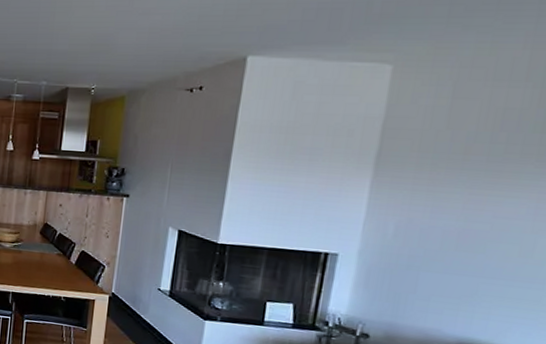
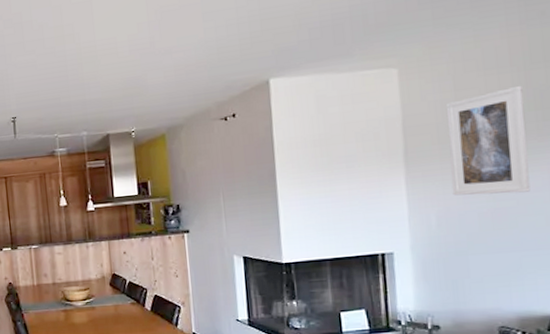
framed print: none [420,103,533,218] -> present [445,85,531,196]

